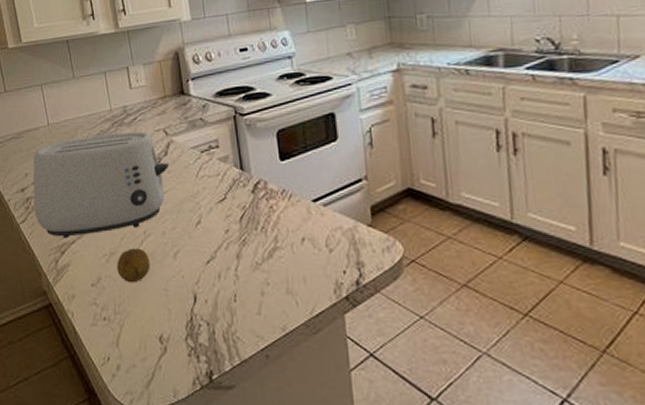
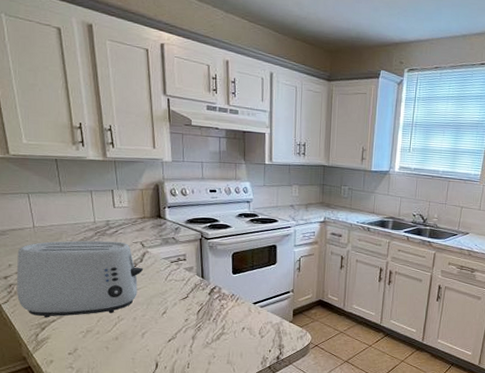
fruit: present [117,248,150,283] -> none [92,328,122,353]

